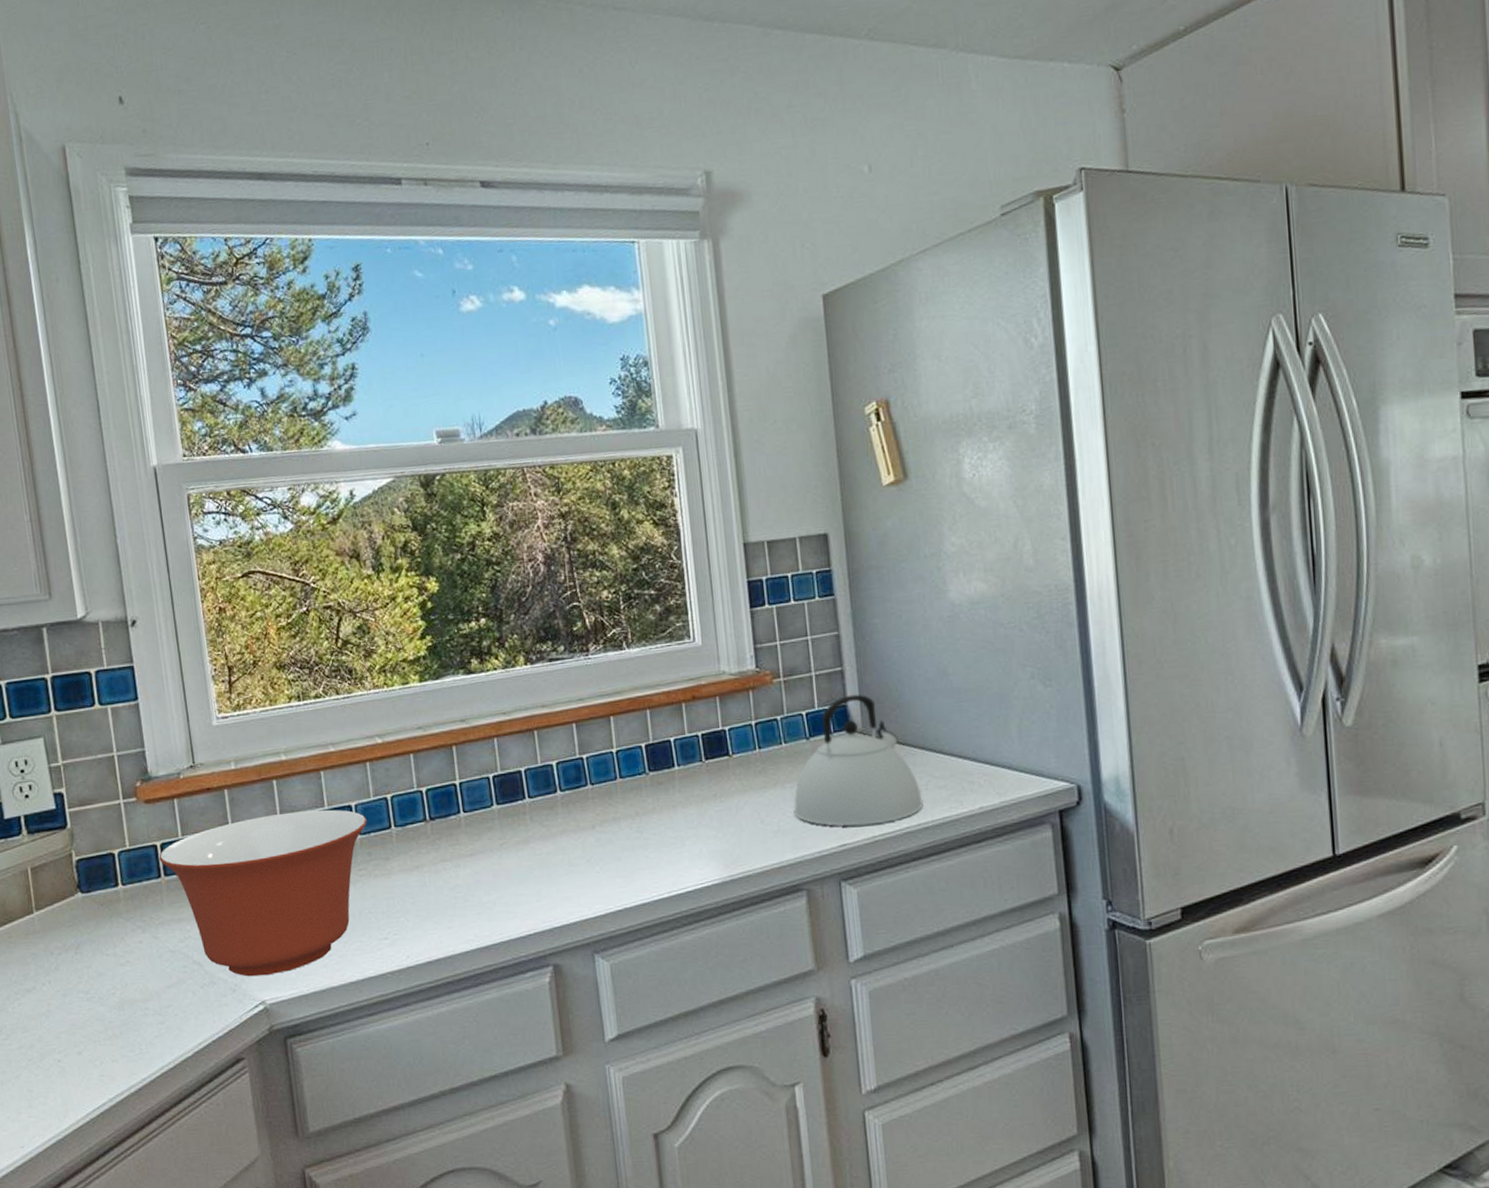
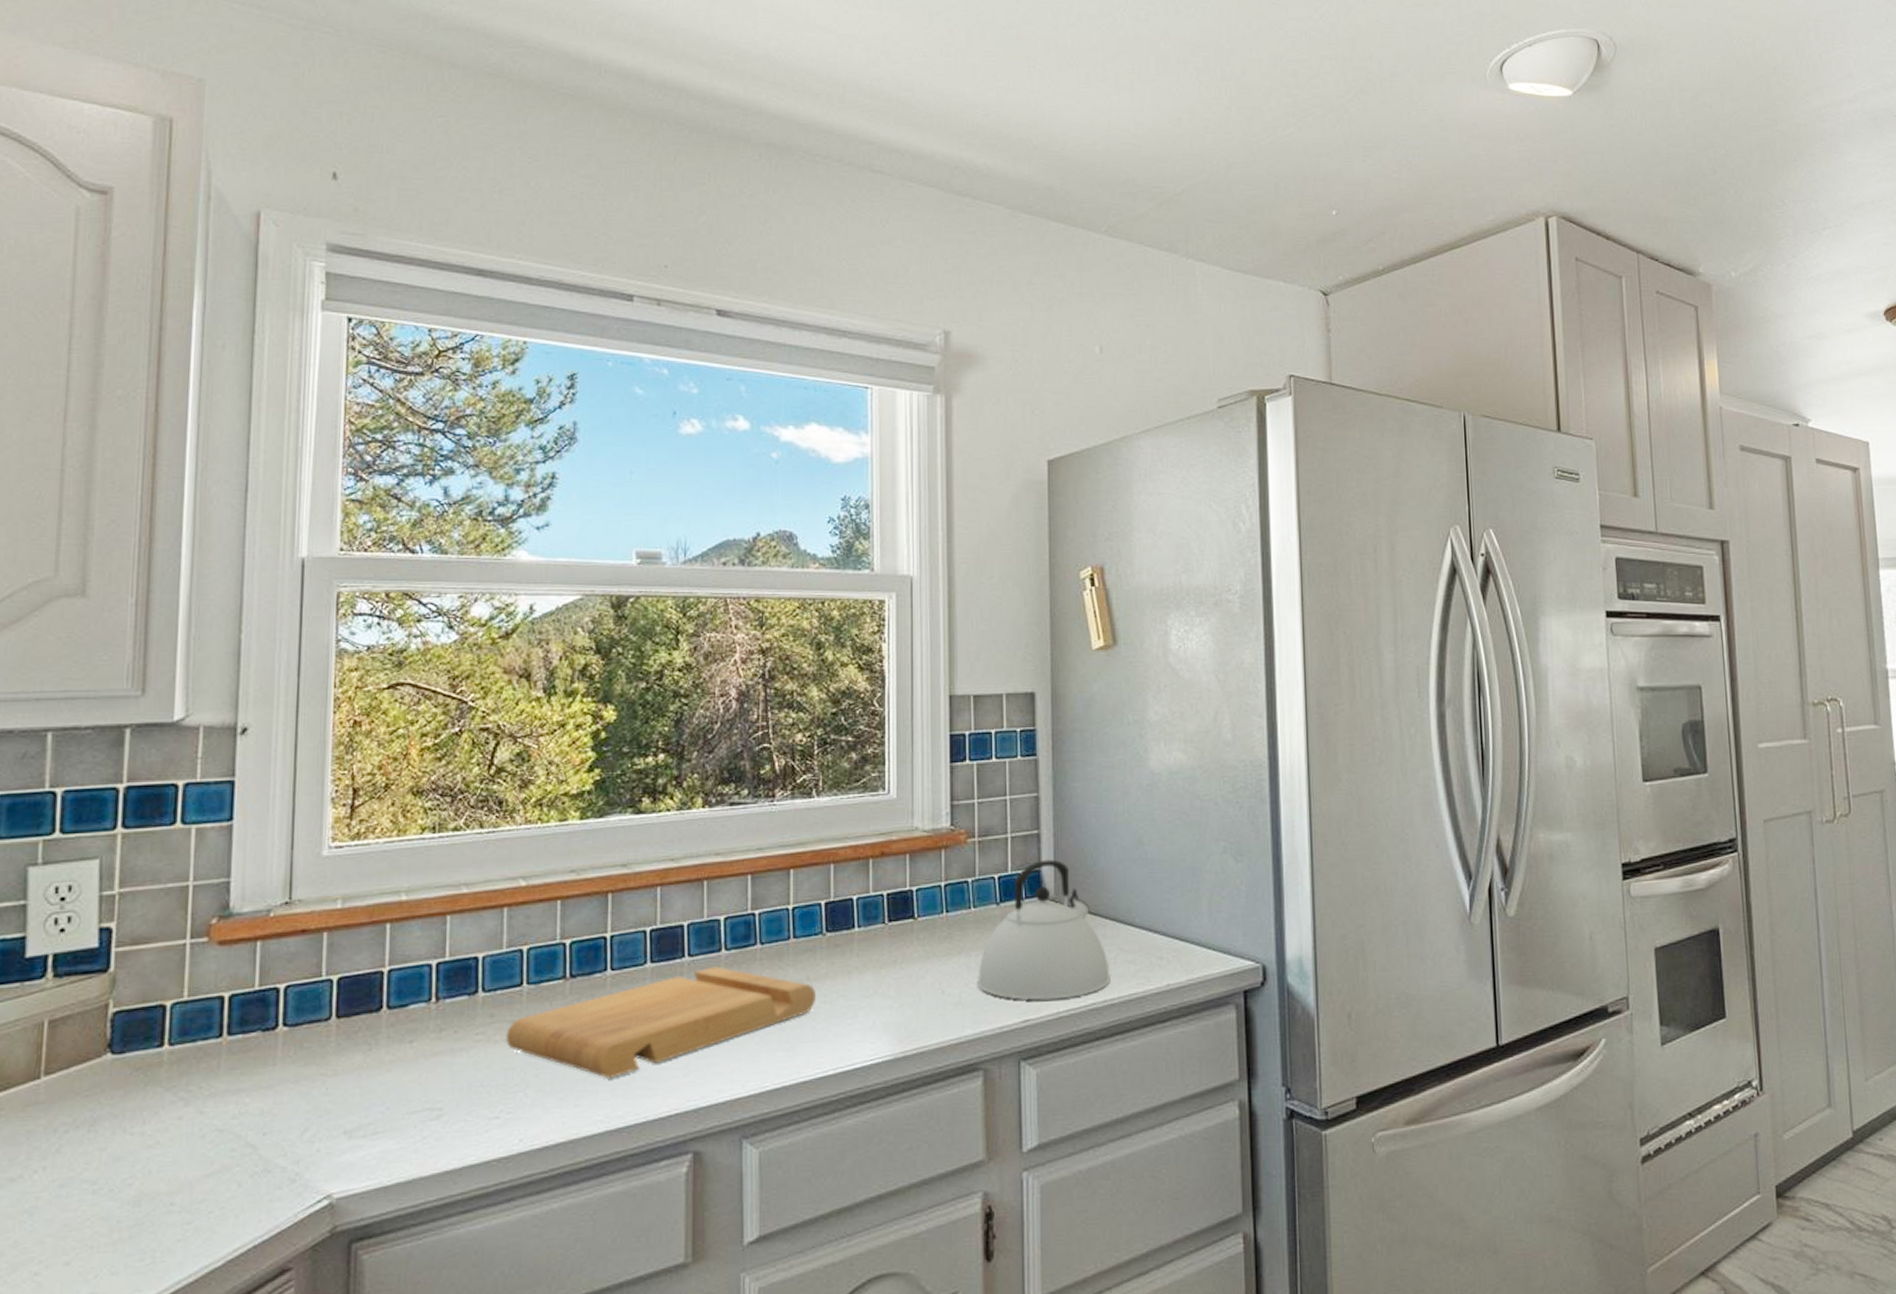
mixing bowl: present [159,809,367,977] -> none [224,960,494,1164]
cutting board: none [383,806,647,904] -> present [506,966,817,1078]

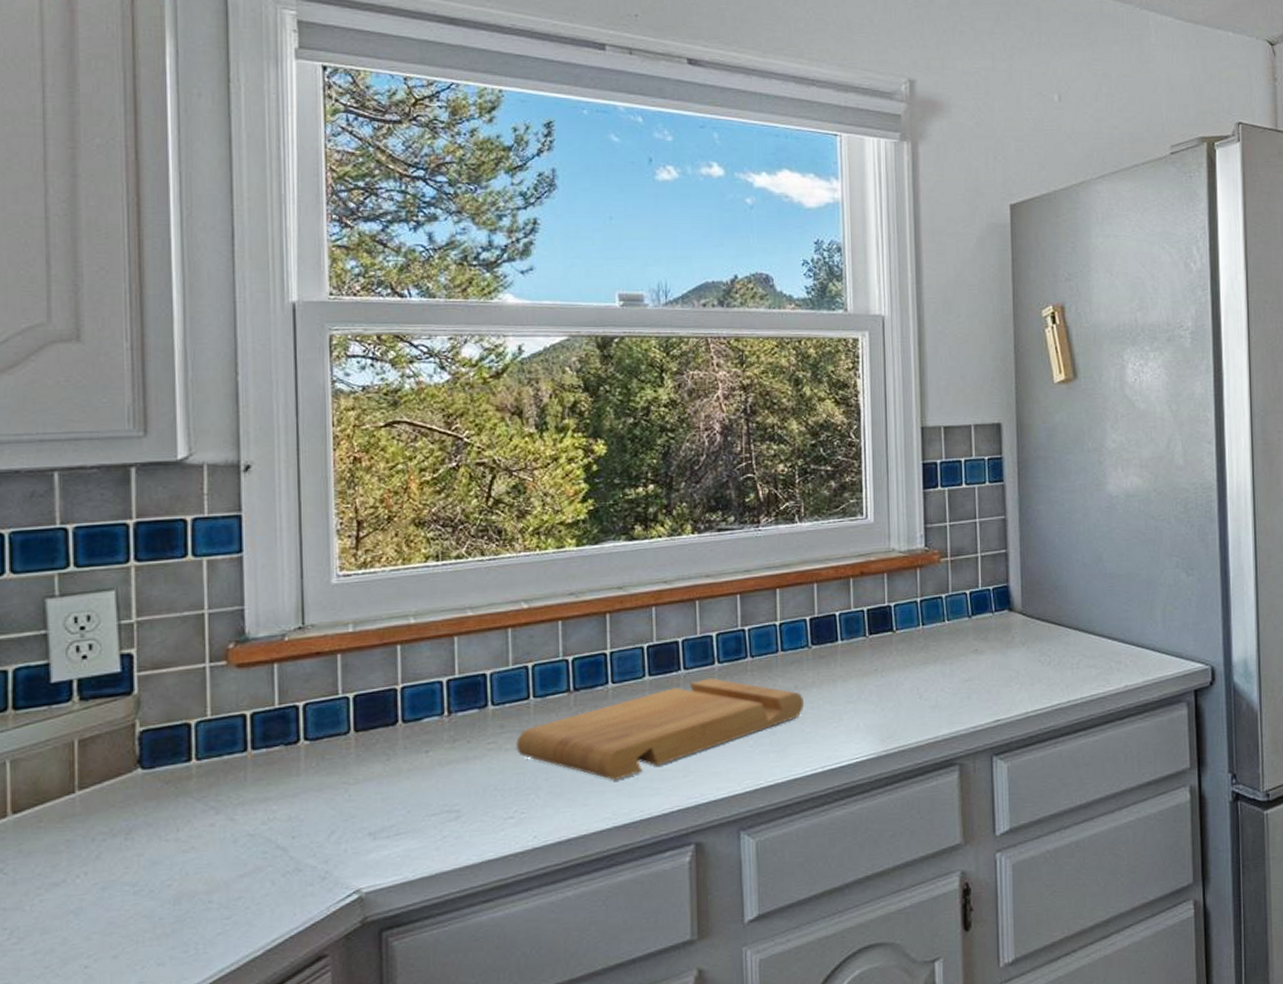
kettle: present [977,859,1110,1001] -> none [951,576,1074,703]

